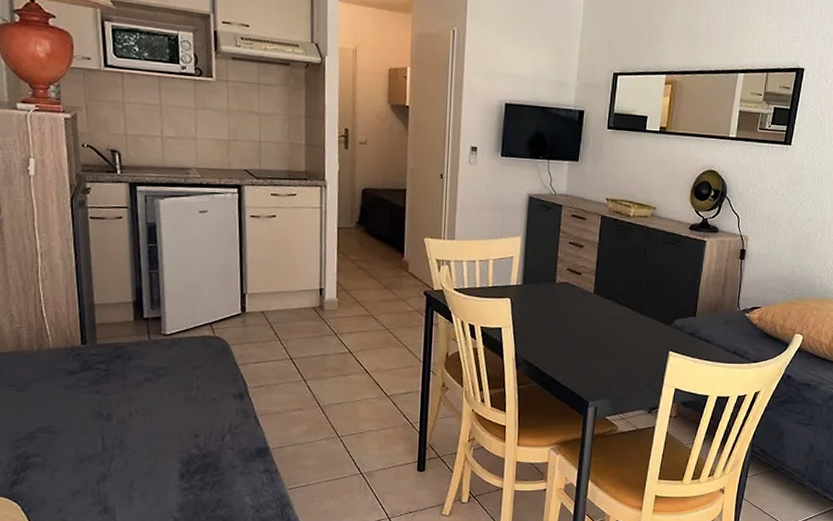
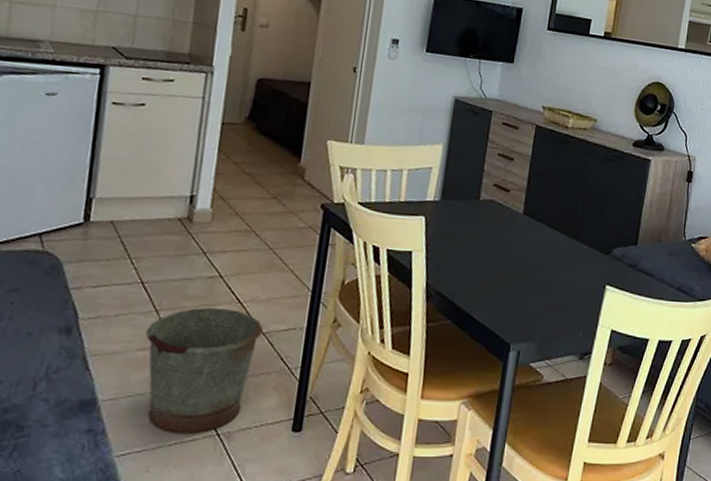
bucket: none [299,376,388,472] -> present [145,307,264,433]

